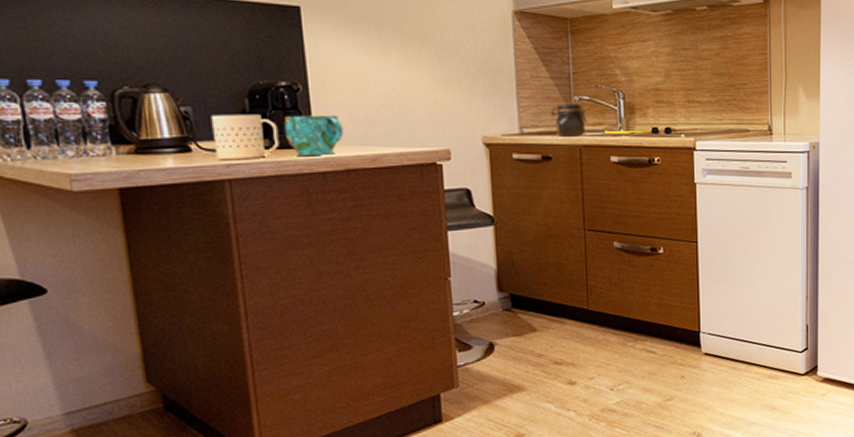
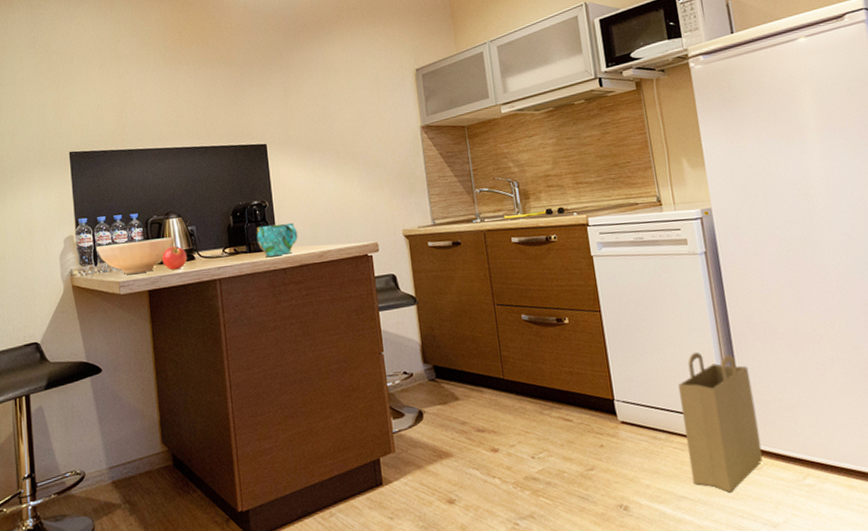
bowl: none [26,119,160,164] -> present [95,237,176,274]
fruit: none [139,132,180,164] -> present [162,246,188,271]
mug: present [210,114,280,160] -> none [207,227,254,264]
jar: present [551,104,587,138] -> none [457,195,489,225]
shopping bag: none [763,287,829,418] -> present [678,352,763,493]

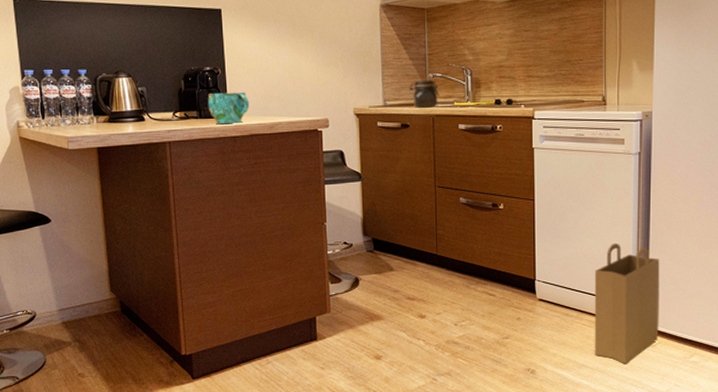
bowl: present [95,237,176,274] -> none [42,96,125,130]
fruit: present [162,246,188,271] -> none [111,106,137,130]
jar: none [457,195,489,225] -> present [409,80,439,109]

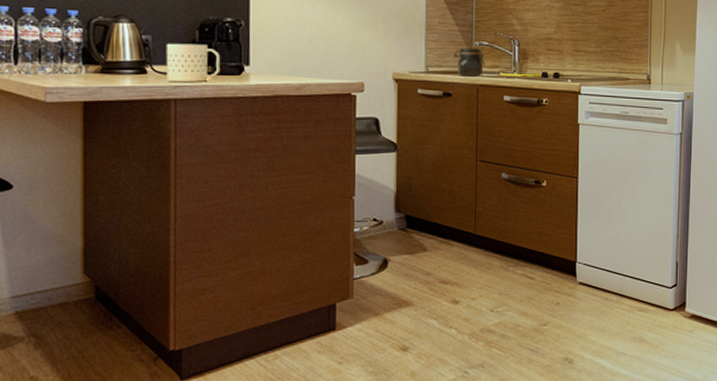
mug: none [158,92,204,127] -> present [165,43,221,83]
cup: present [207,92,250,123] -> none [225,46,275,82]
shopping bag: present [594,244,660,364] -> none [633,225,699,351]

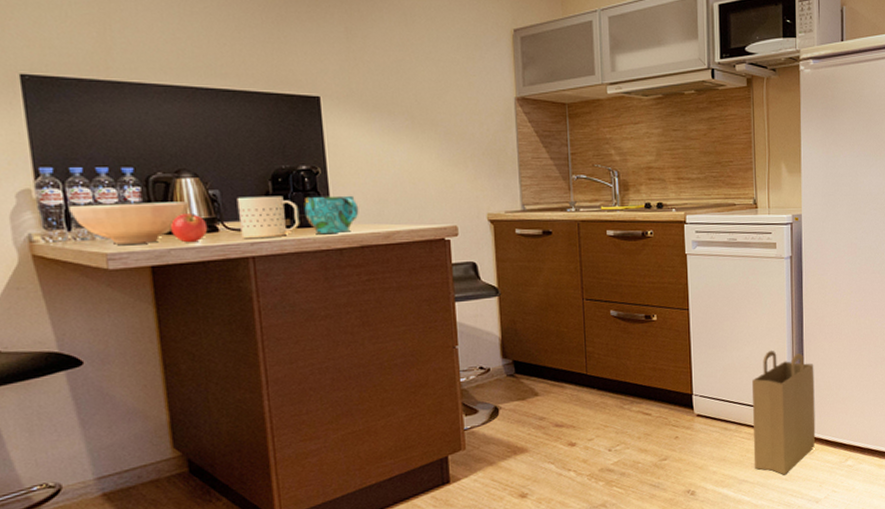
bowl: none [17,41,125,80] -> present [68,201,191,244]
fruit: none [105,55,138,83] -> present [171,213,208,243]
cup: none [225,46,275,82] -> present [304,195,359,233]
jar: present [454,47,485,78] -> none [551,182,585,214]
shopping bag: none [633,225,699,351] -> present [752,351,815,475]

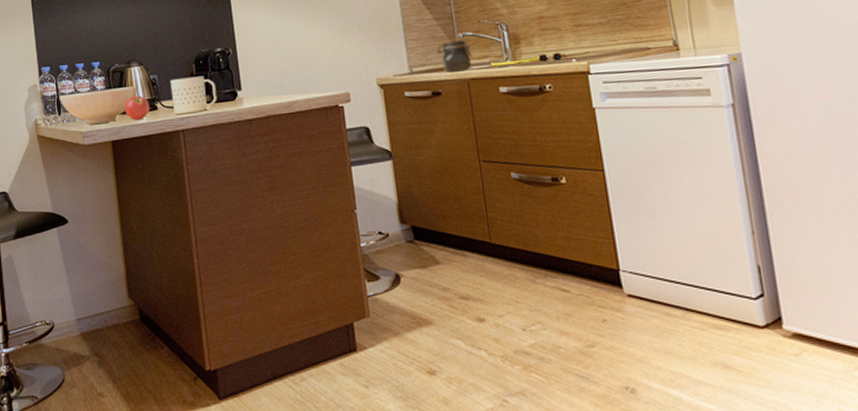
cup: present [304,195,359,233] -> none [220,70,264,107]
jar: none [551,182,585,214] -> present [437,39,473,74]
shopping bag: present [752,351,815,475] -> none [698,220,802,381]

